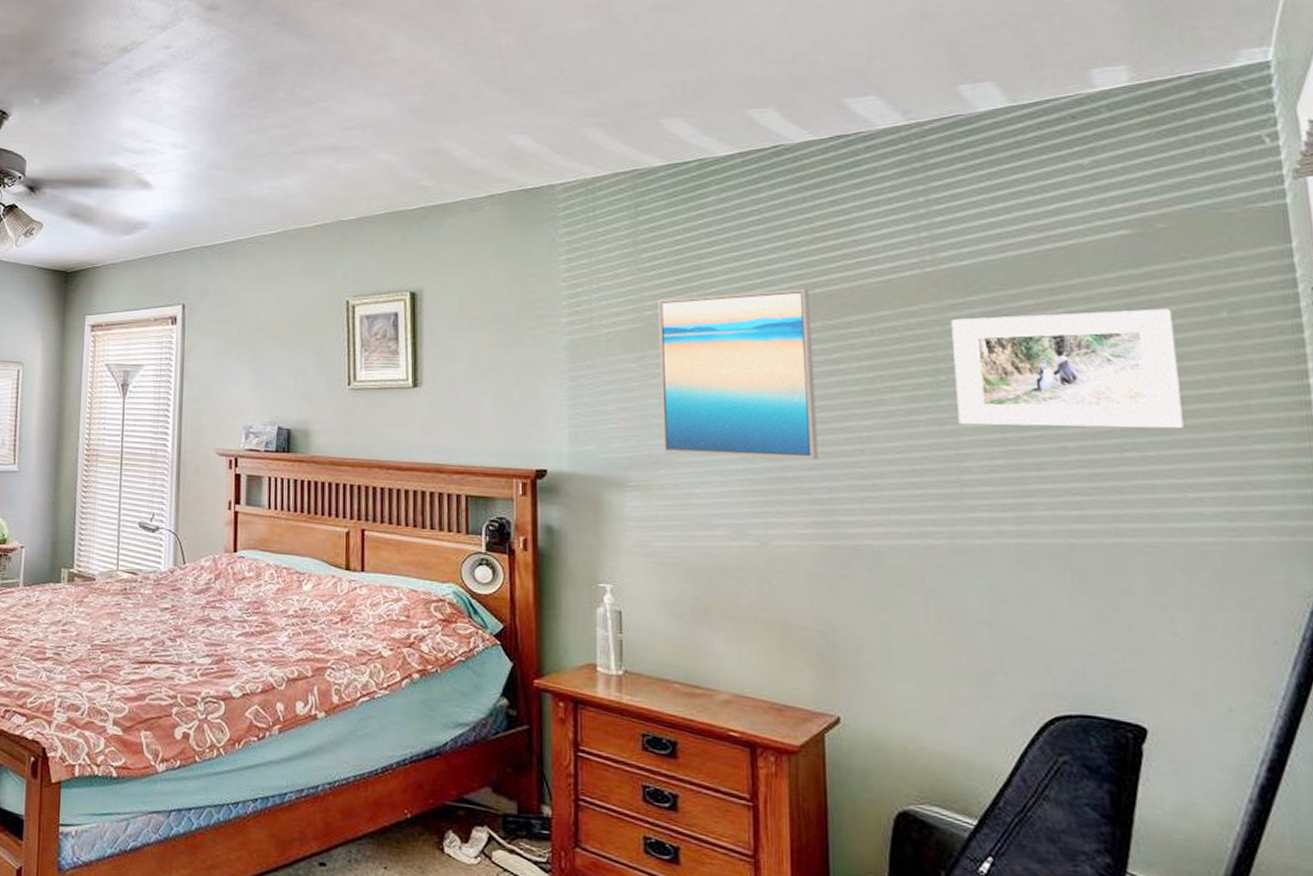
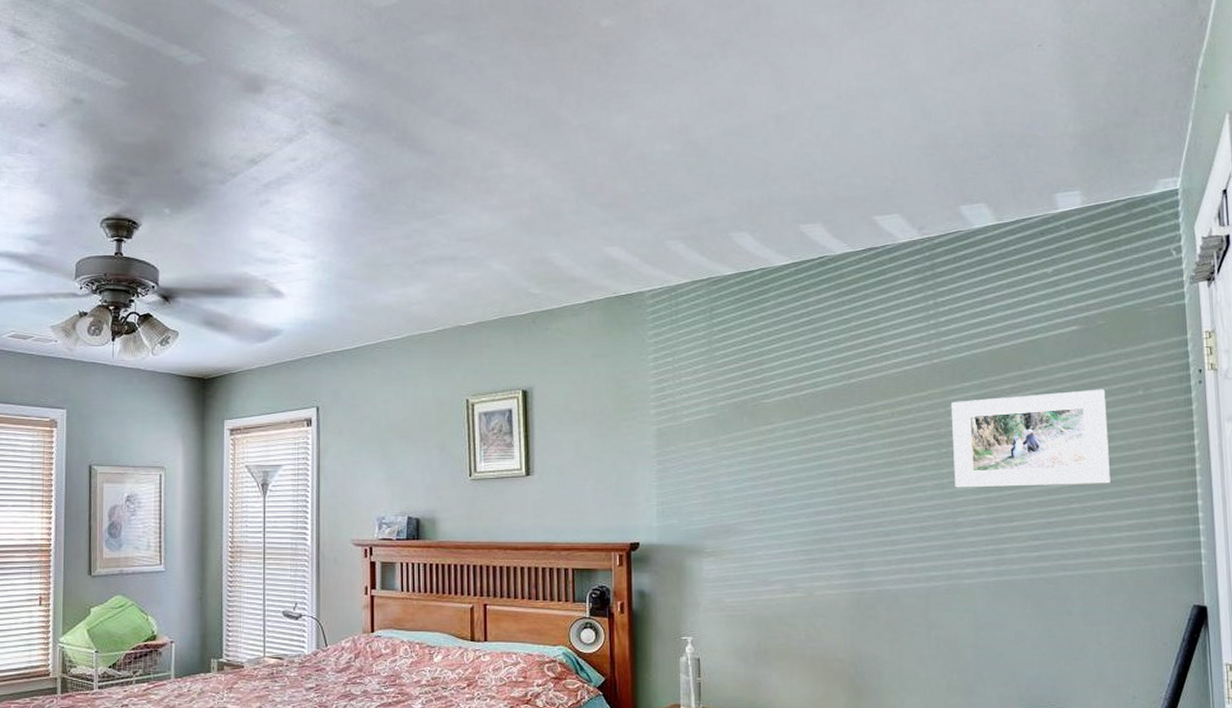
wall art: present [657,288,818,461] -> none [728,379,852,523]

